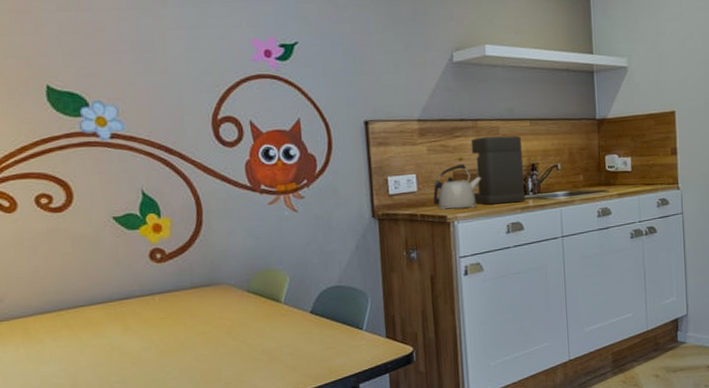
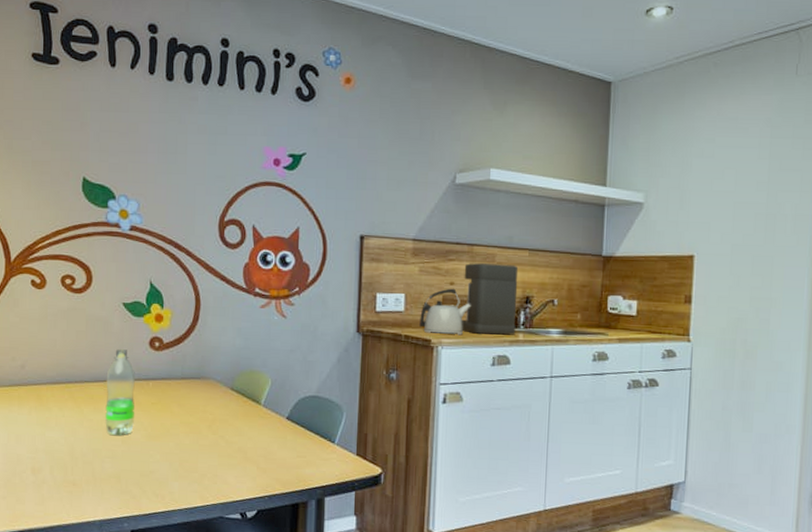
bottle: none [103,266,144,359] -> present [105,349,135,436]

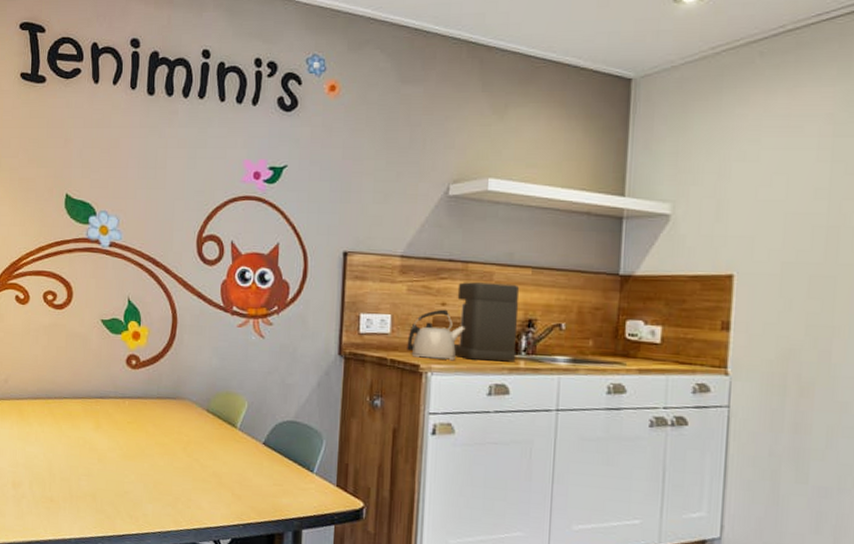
bottle: present [105,349,135,436] -> none [82,366,112,454]

